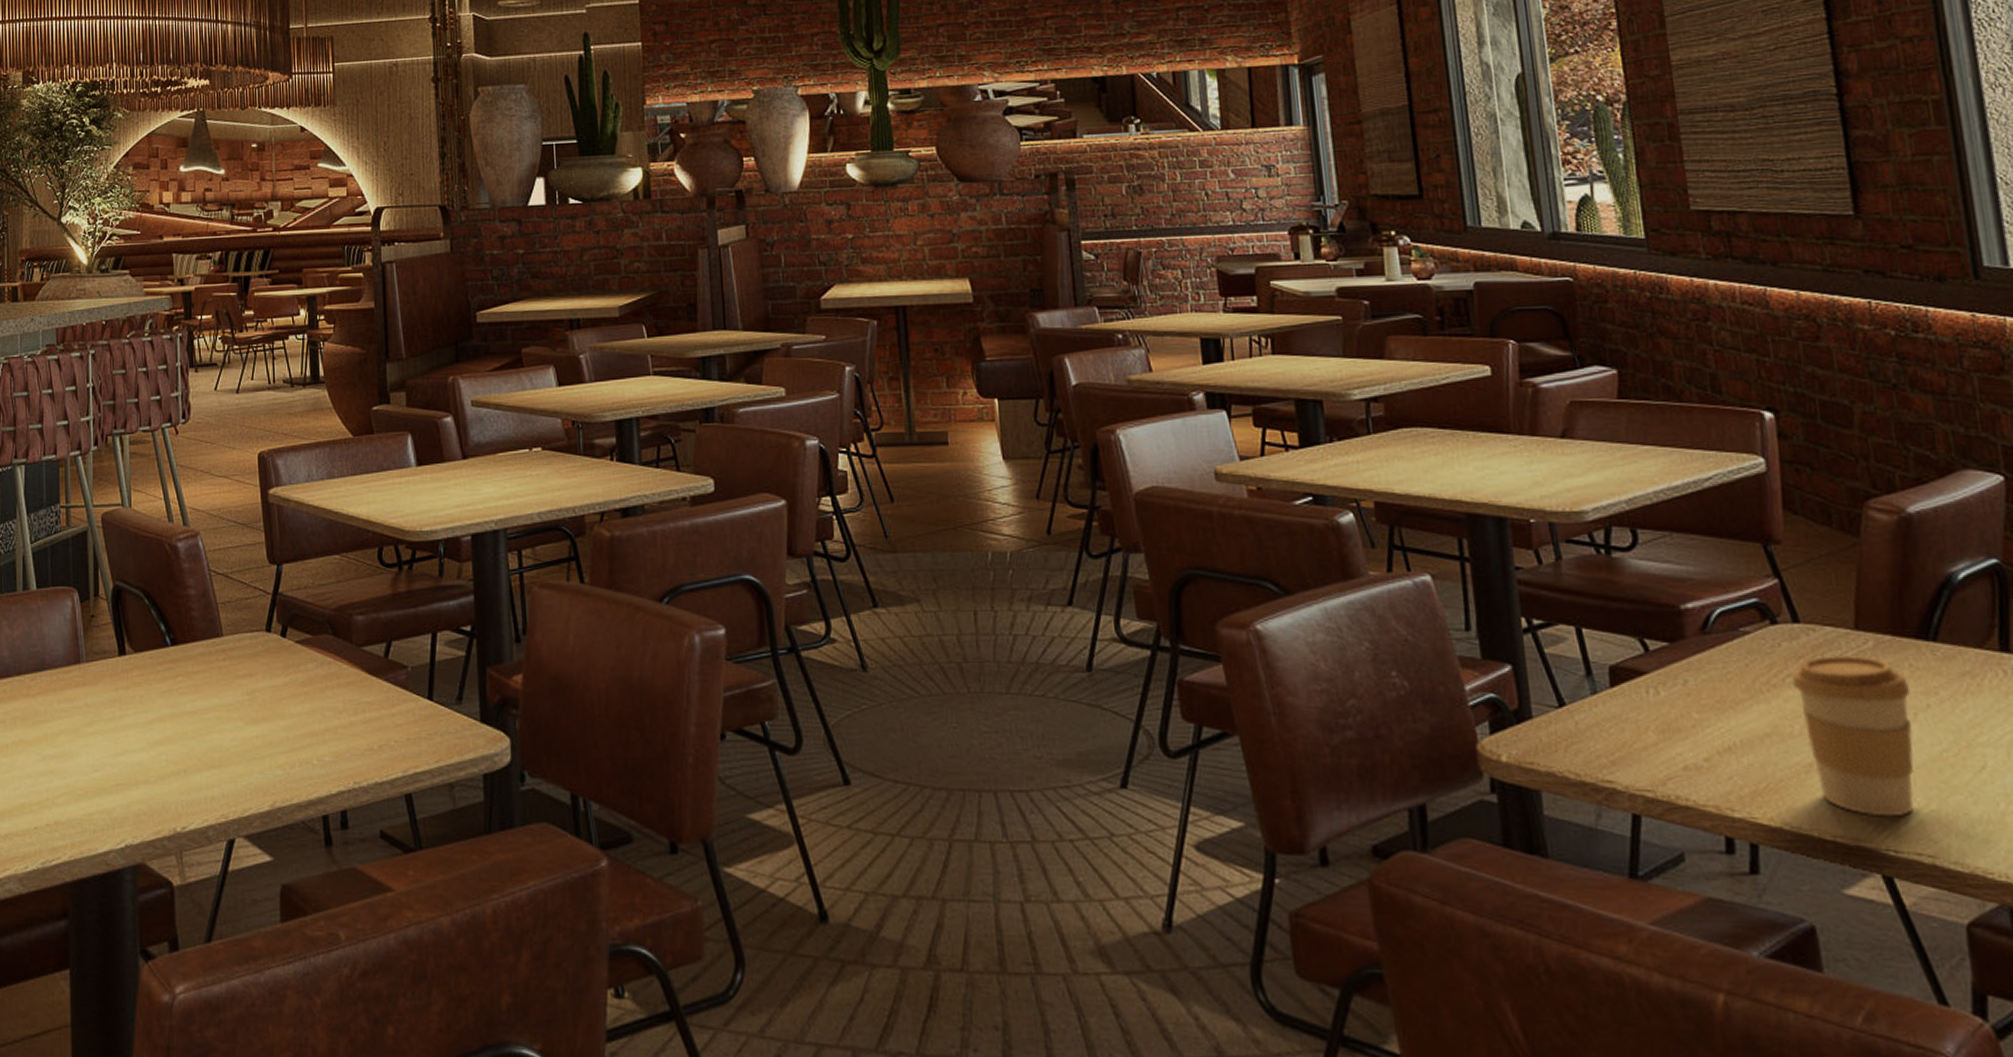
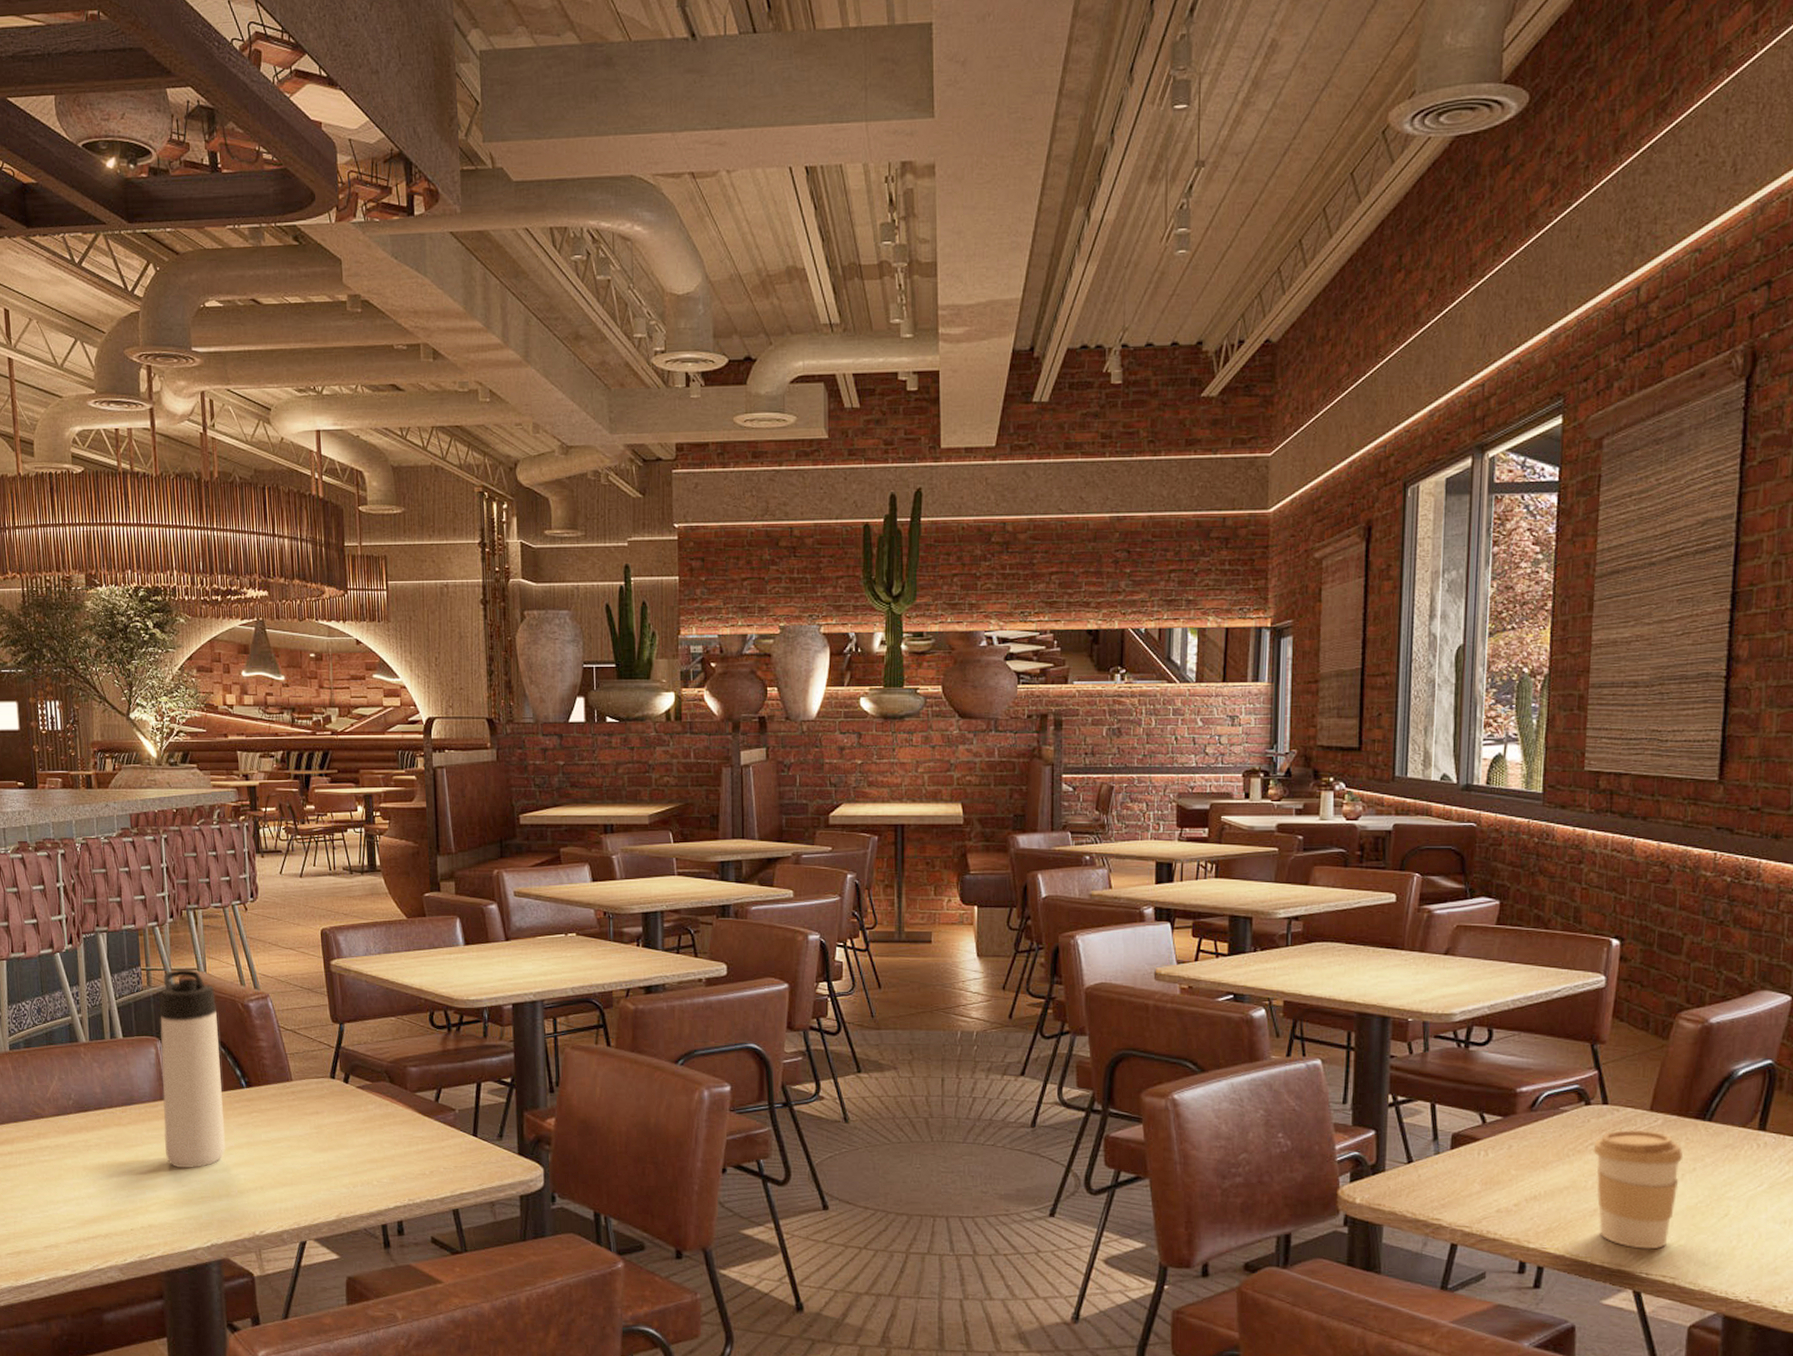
thermos bottle: none [76,504,145,748] -> present [160,969,225,1168]

